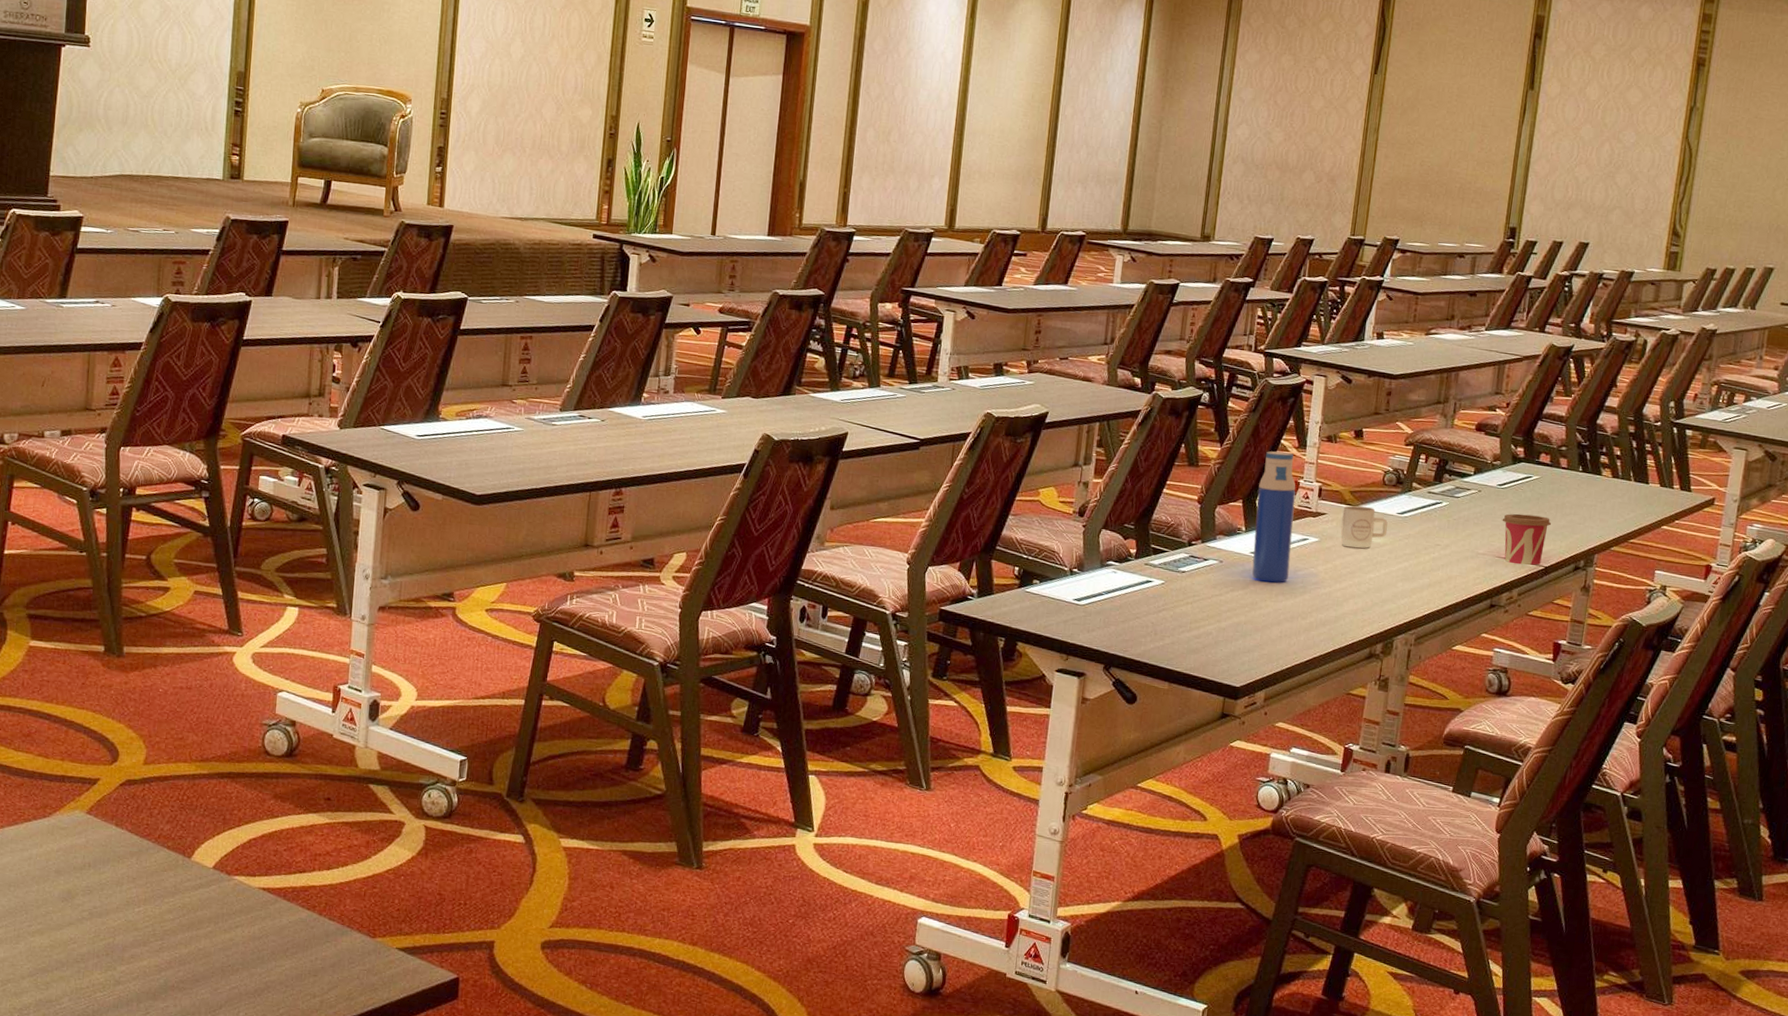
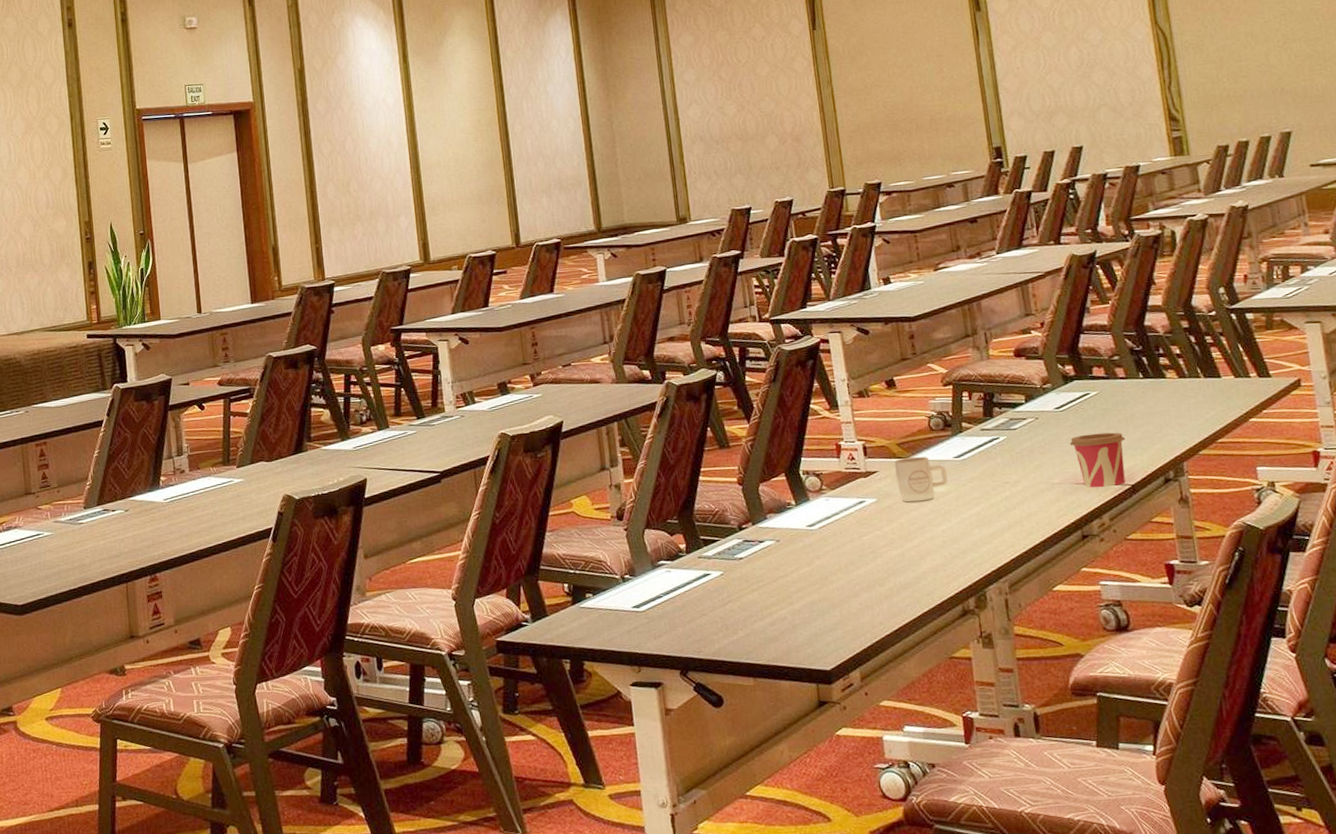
water bottle: present [1251,451,1296,582] -> none [798,415,855,554]

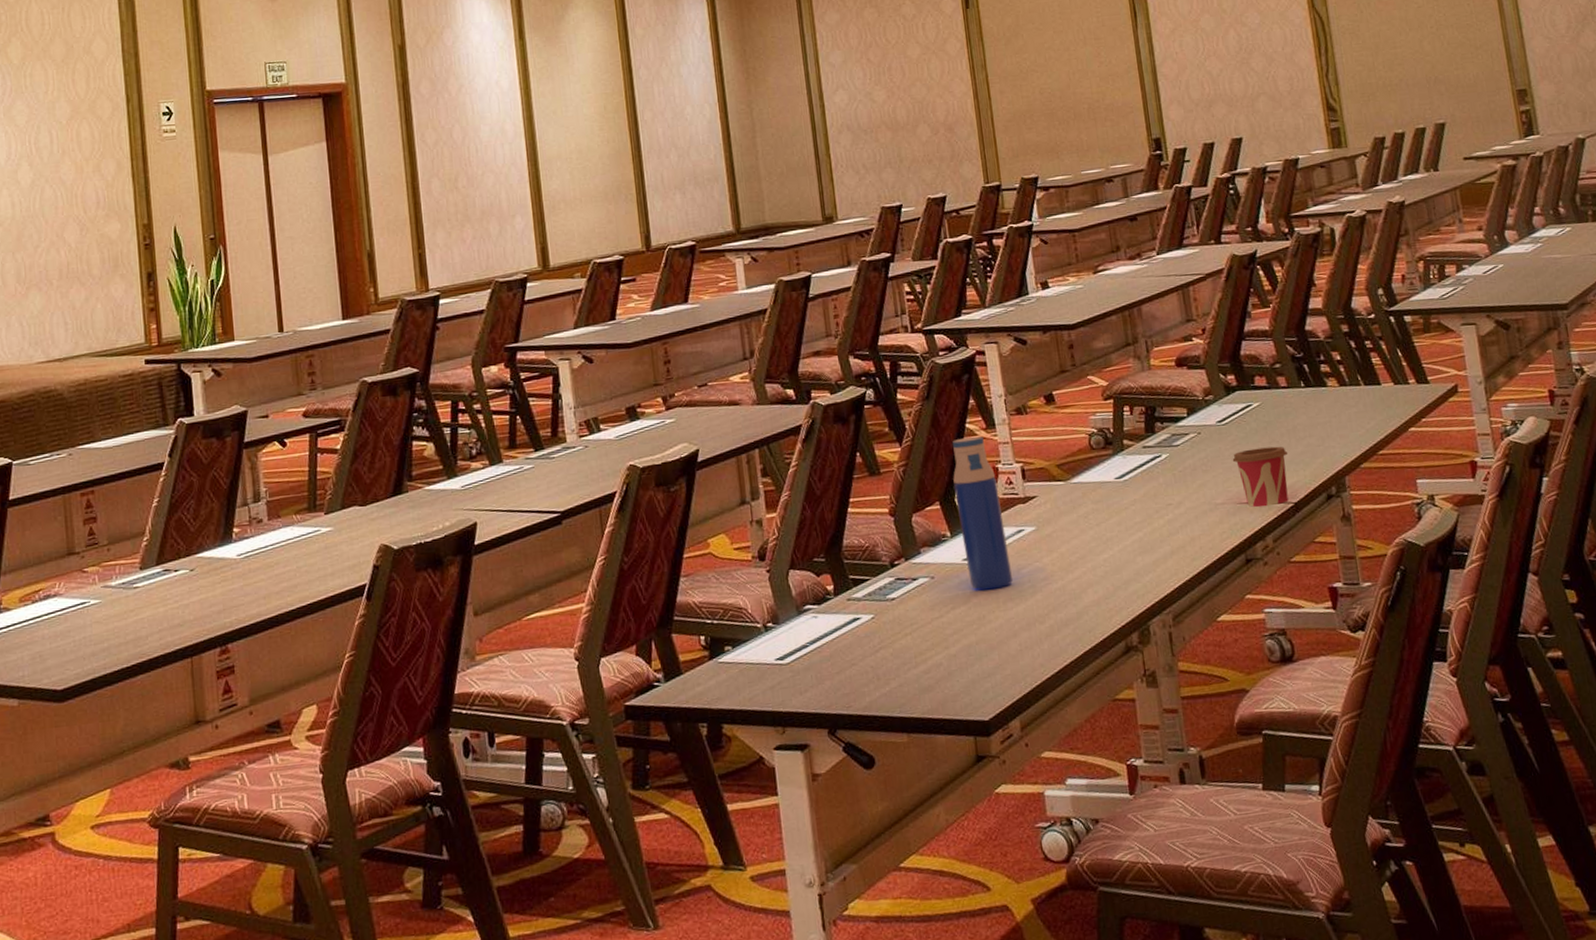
water bottle: none [798,415,855,554] -> present [953,436,1014,590]
mug: present [894,457,948,504] -> none [1054,478,1110,531]

